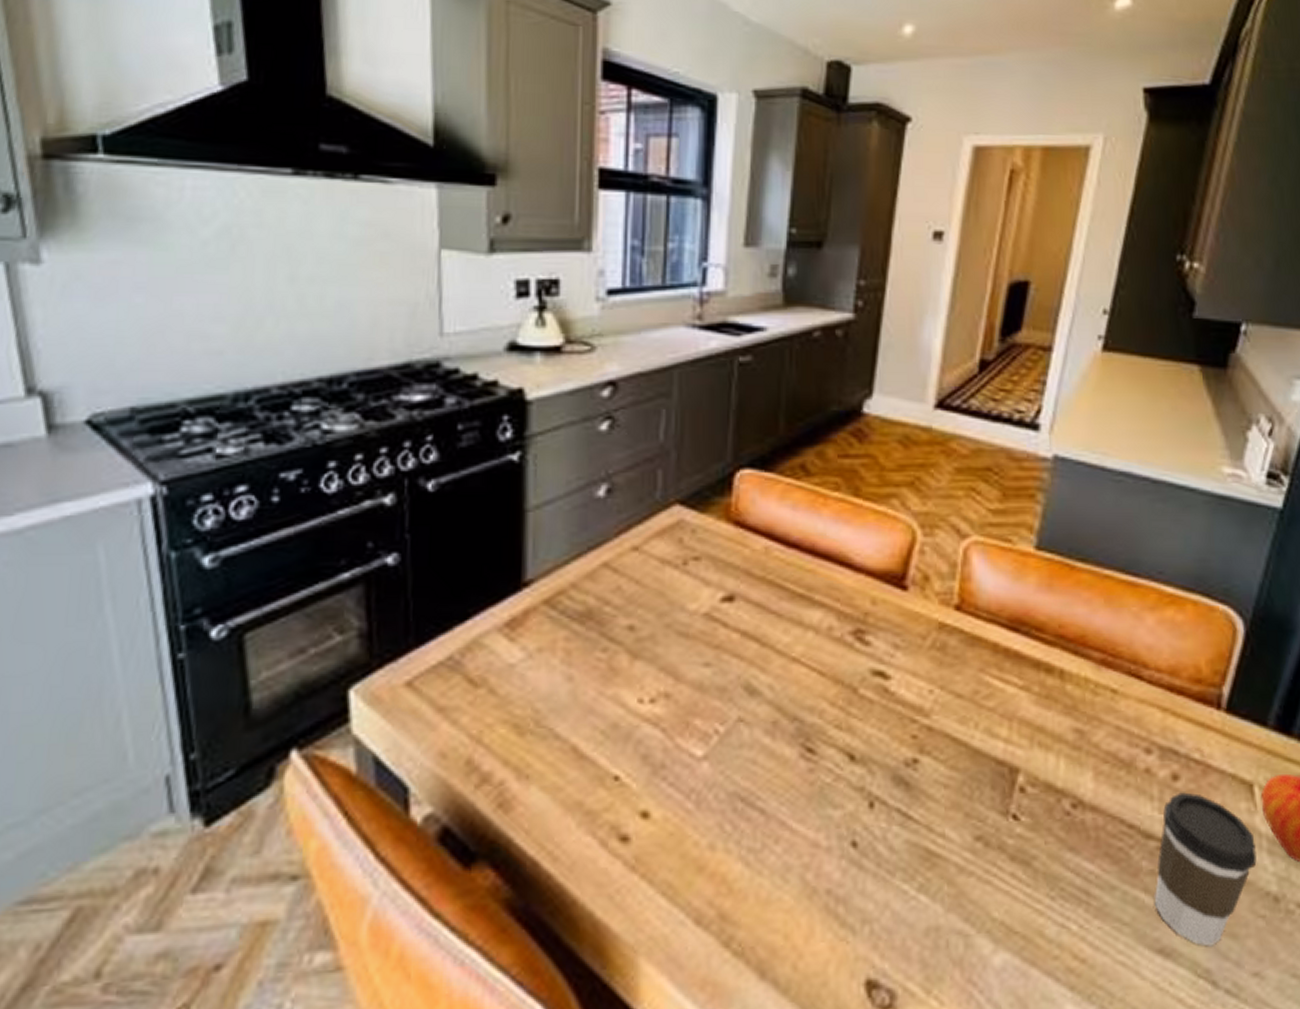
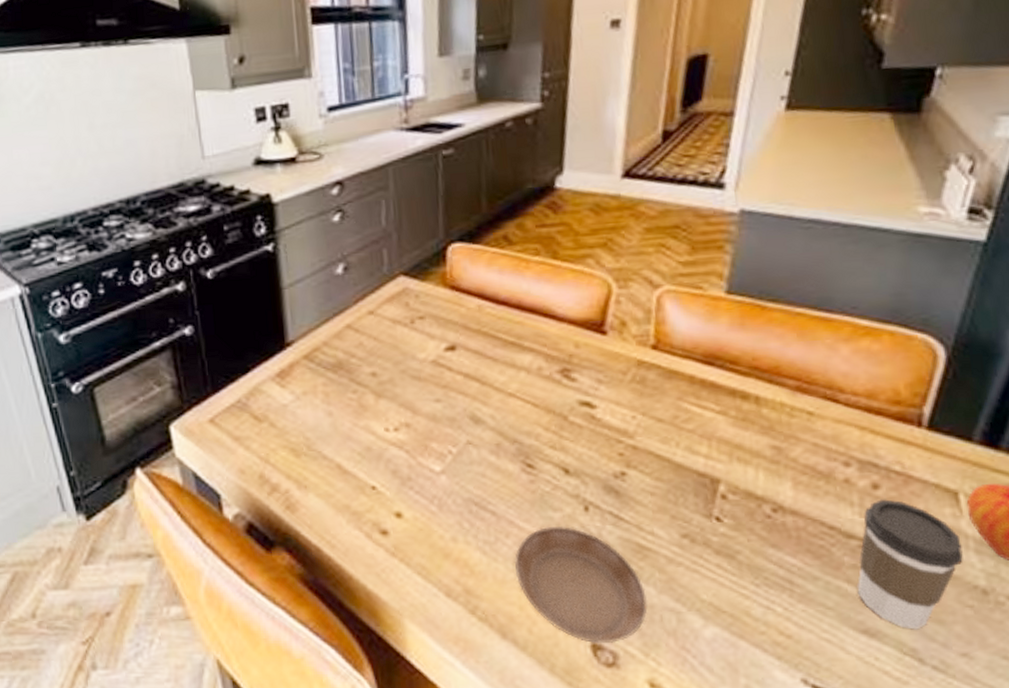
saucer: none [782,827,934,981] -> present [514,525,648,644]

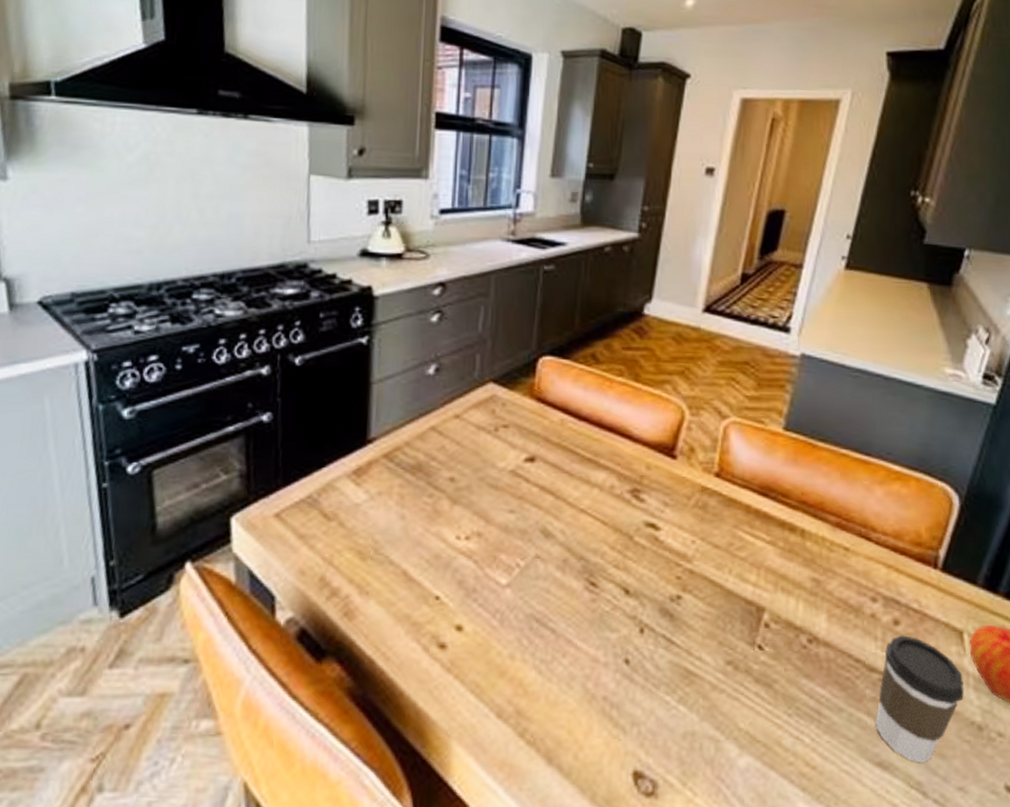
saucer: present [514,525,648,644] -> none [567,647,690,772]

